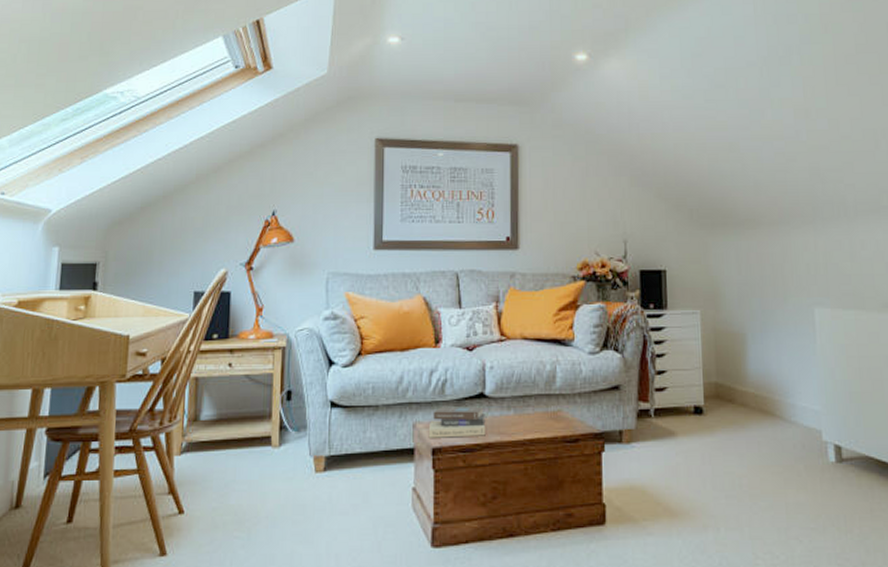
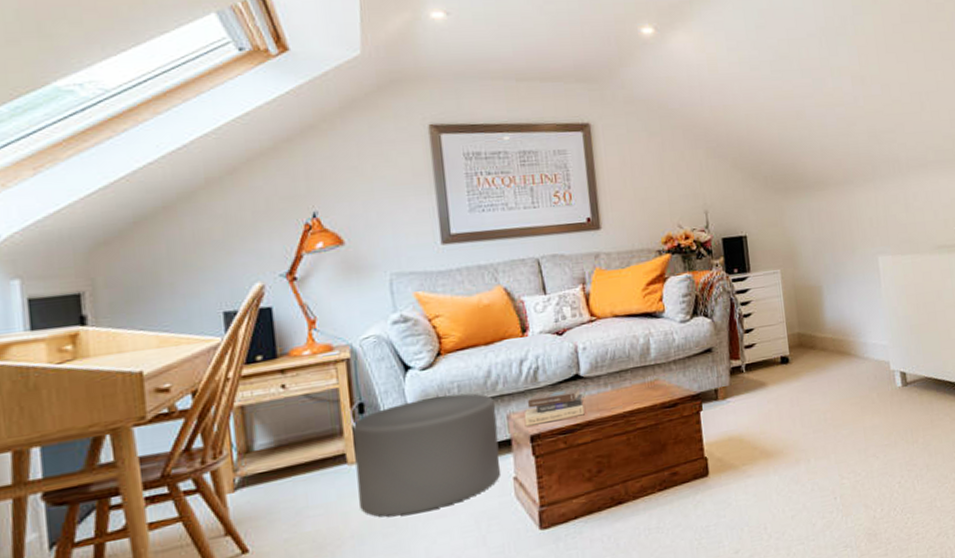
pouf: none [277,395,403,505] -> present [352,393,501,517]

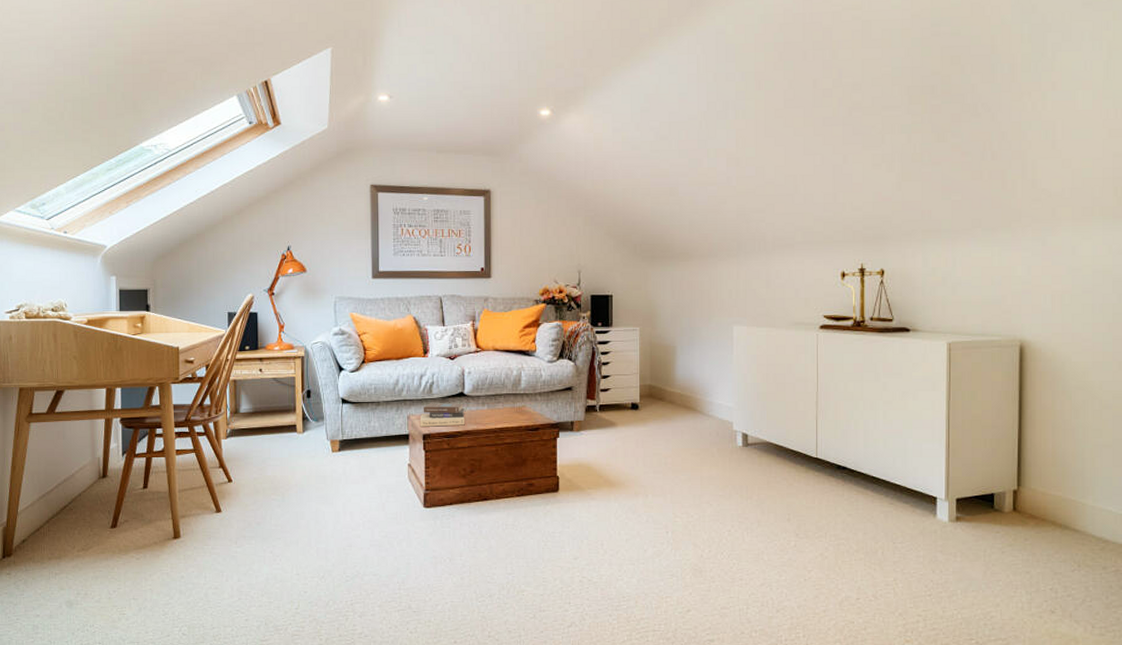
pouf: present [352,393,501,517] -> none [302,394,400,477]

